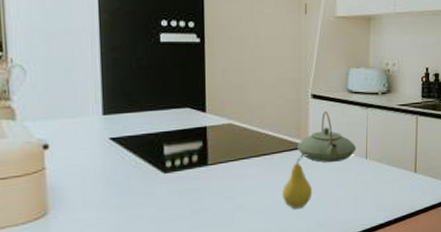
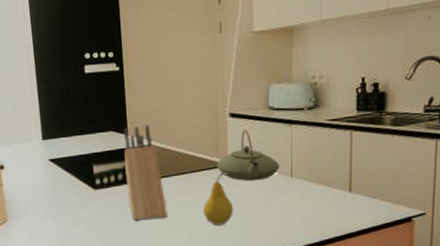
knife block: none [200,102,245,206] -> present [124,124,167,220]

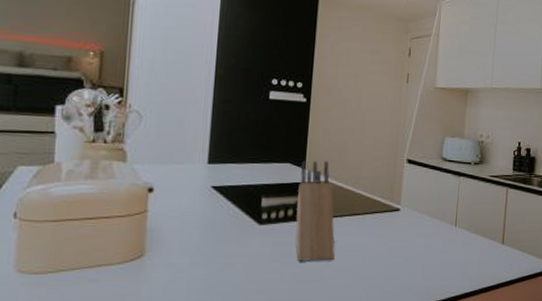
fruit: present [202,172,234,225] -> none [370,216,401,271]
teapot: present [216,129,280,181] -> none [389,176,447,228]

